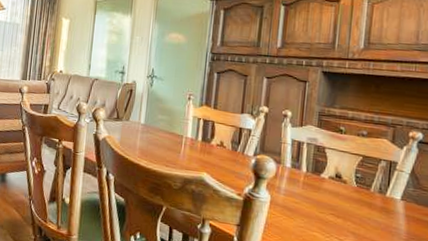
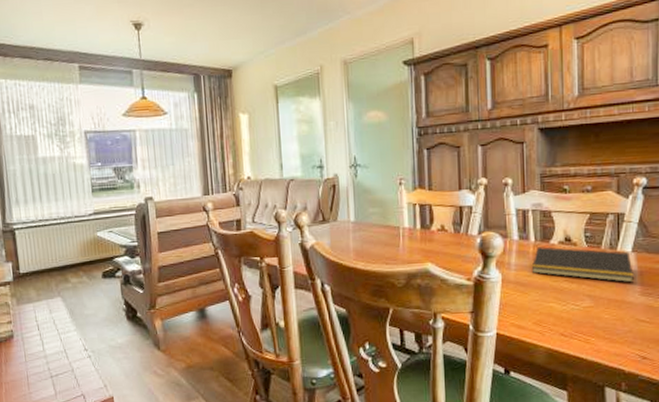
notepad: none [299,178,400,230] -> present [531,246,634,283]

